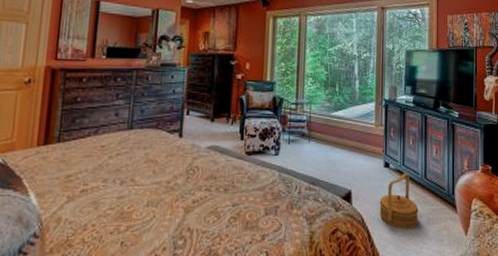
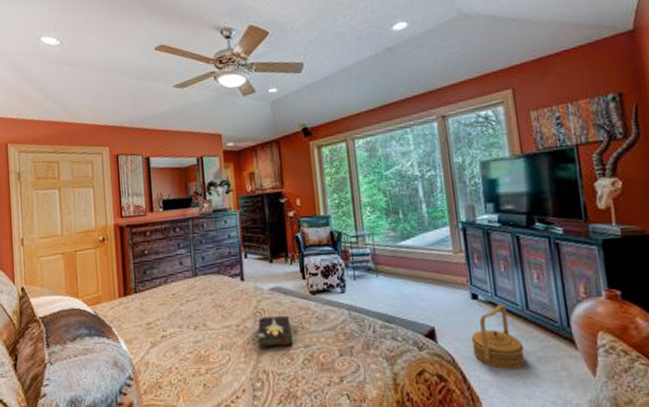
hardback book: none [186,173,223,206] -> present [257,316,294,349]

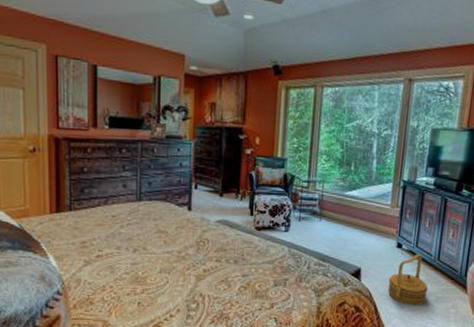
hardback book: present [257,316,294,349] -> none [198,245,233,275]

